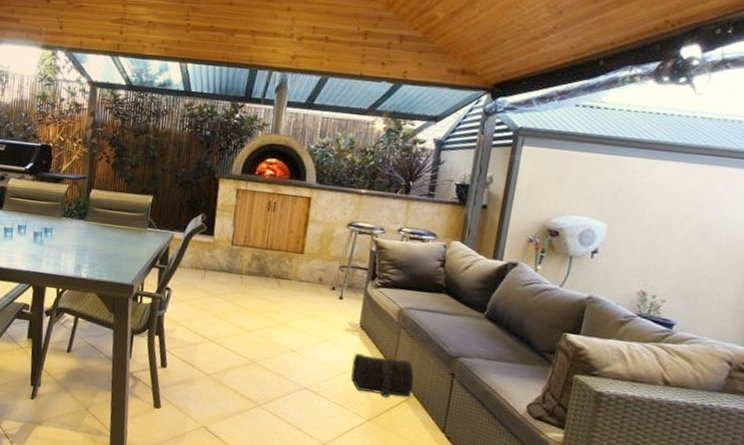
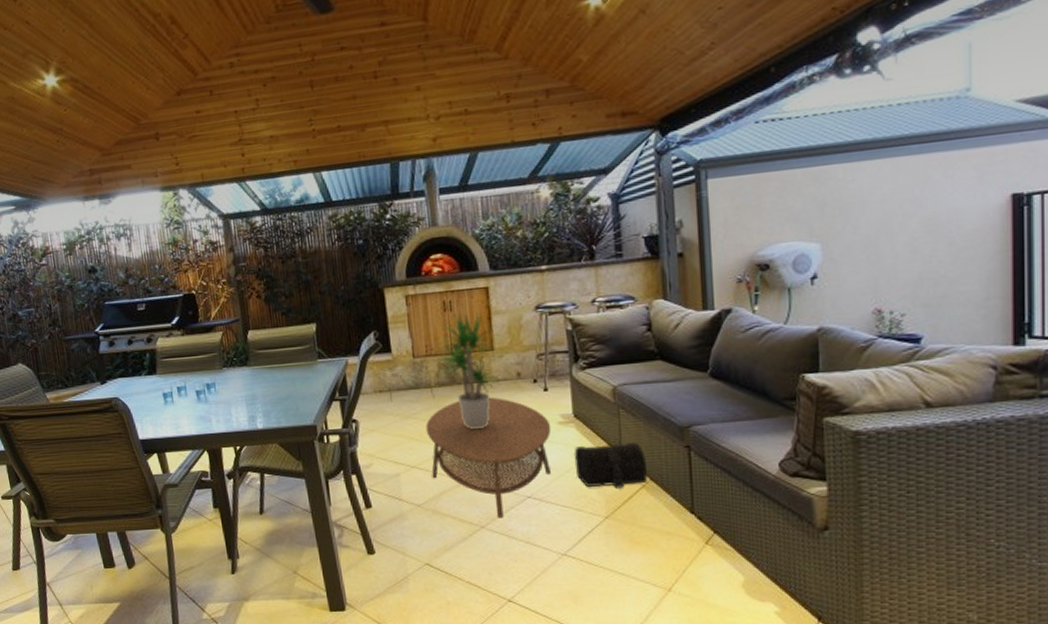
coffee table: none [225,291,339,401] -> present [425,397,552,518]
potted plant: none [250,213,312,320] -> present [433,312,503,430]

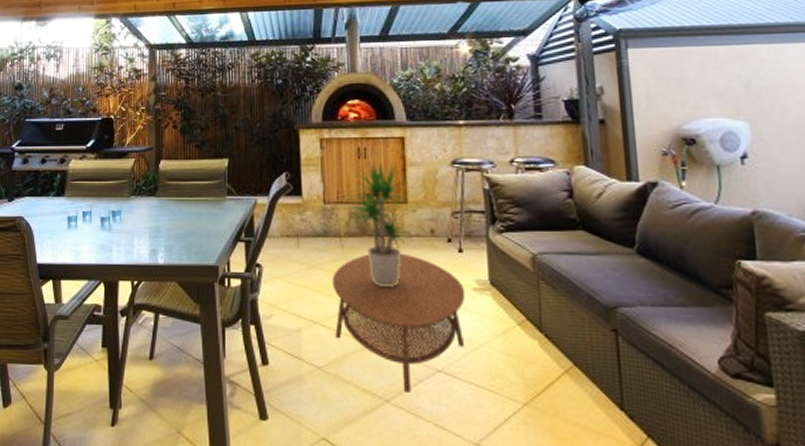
treasure chest: present [574,442,648,488] -> none [489,318,571,371]

